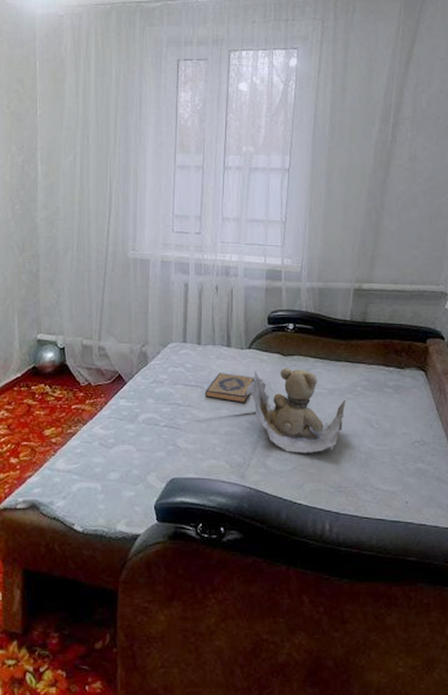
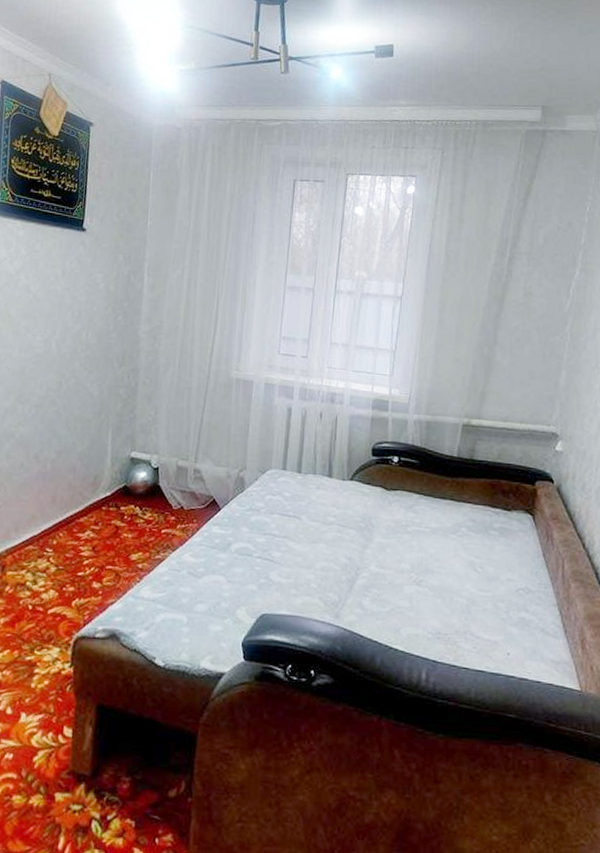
hardback book: present [204,373,255,404] -> none [302,504,356,539]
teddy bear: present [247,368,346,454] -> none [346,503,449,596]

